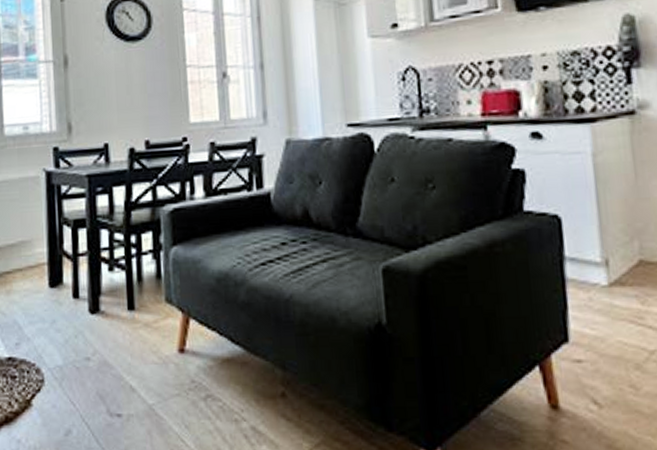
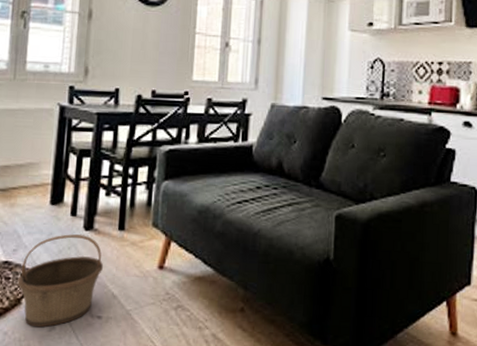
basket: none [24,319,117,432] -> present [17,234,104,328]

